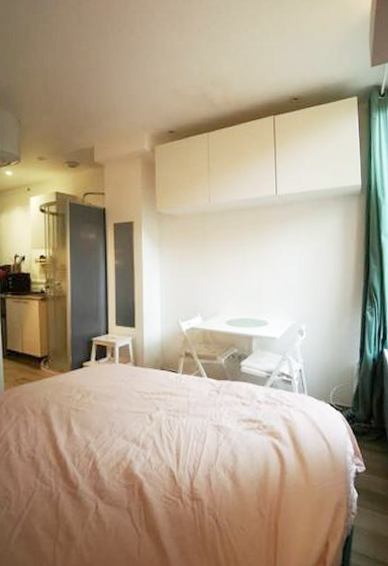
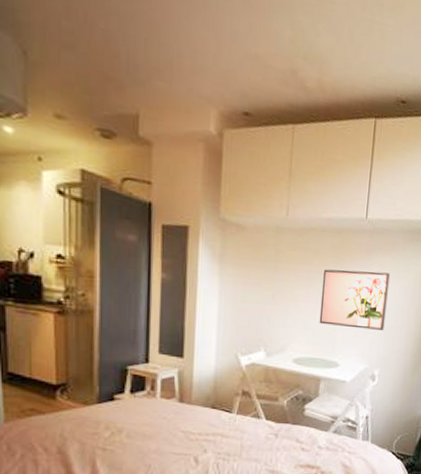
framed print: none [244,237,306,289] -> present [319,269,391,330]

